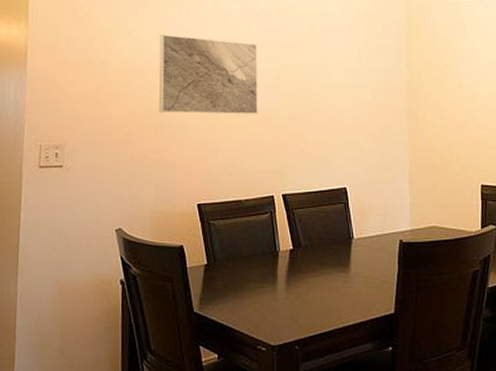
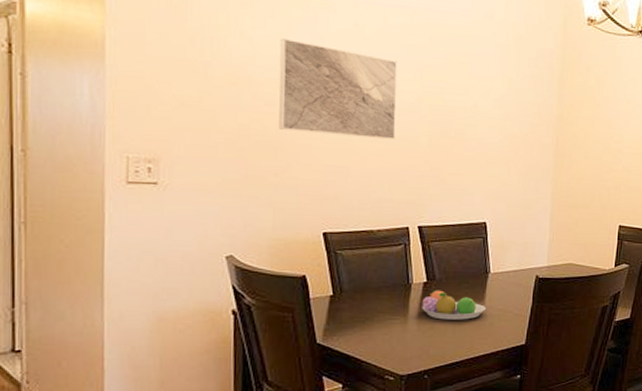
fruit bowl: none [290,257,353,288] -> present [422,290,487,320]

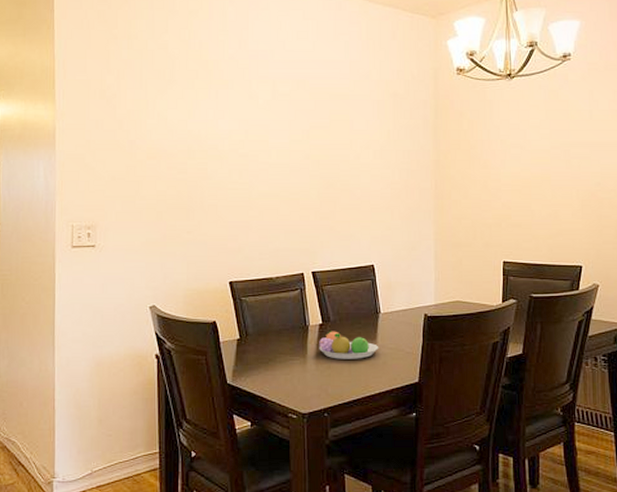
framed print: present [279,38,397,140] -> none [189,115,288,195]

